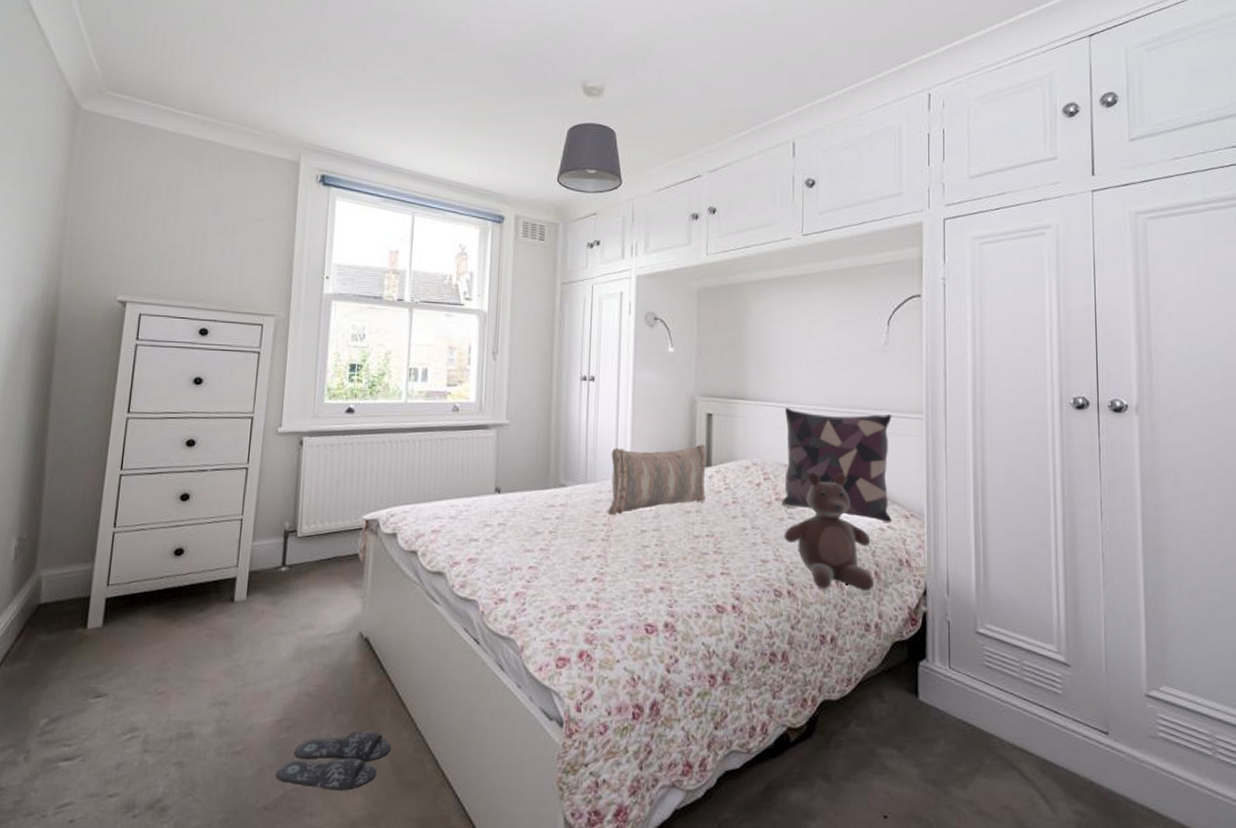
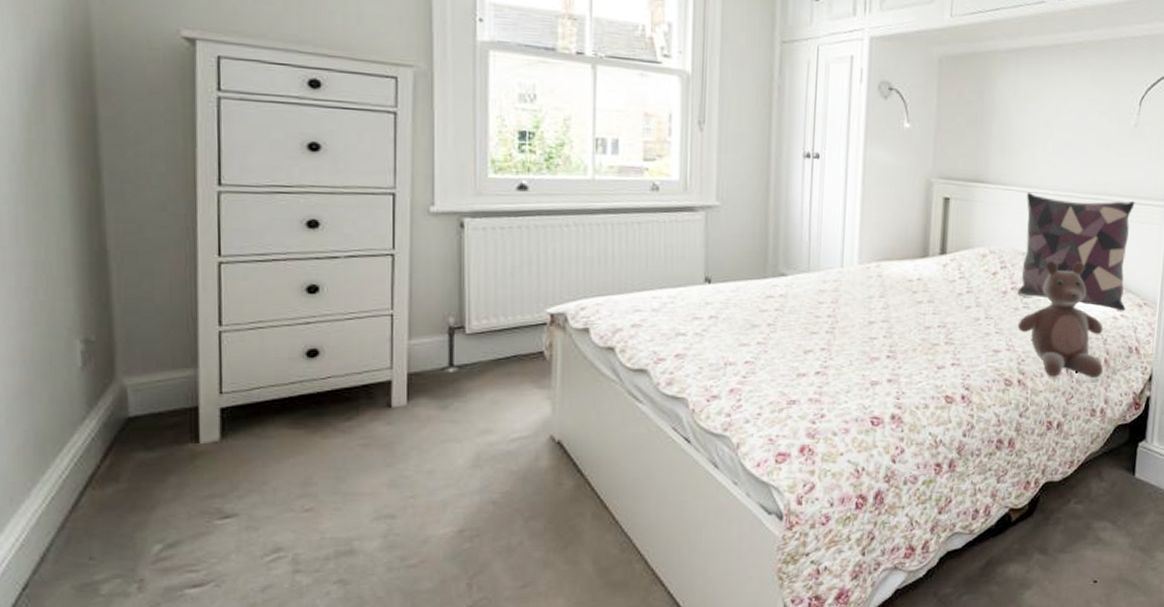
slippers: present [276,730,391,791] -> none [461,535,593,597]
pillow: present [608,444,706,516] -> none [832,230,941,307]

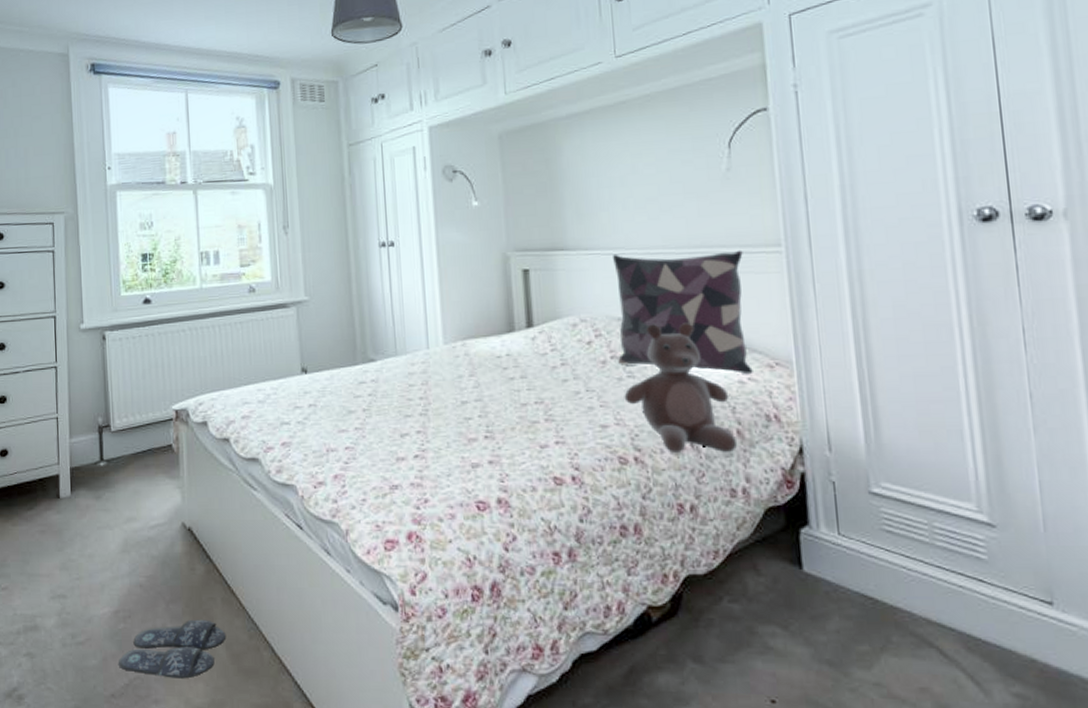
slippers: none [461,535,593,597] -> present [119,619,225,679]

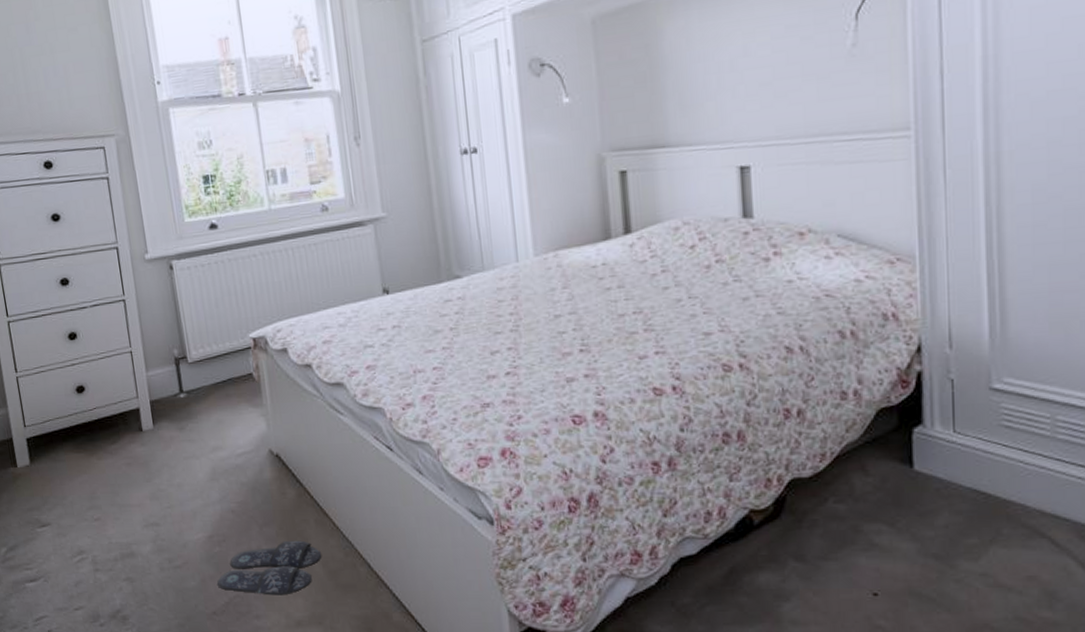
pillow: present [613,250,753,375] -> none [720,136,871,273]
teddy bear: present [624,323,738,454] -> none [729,220,851,359]

